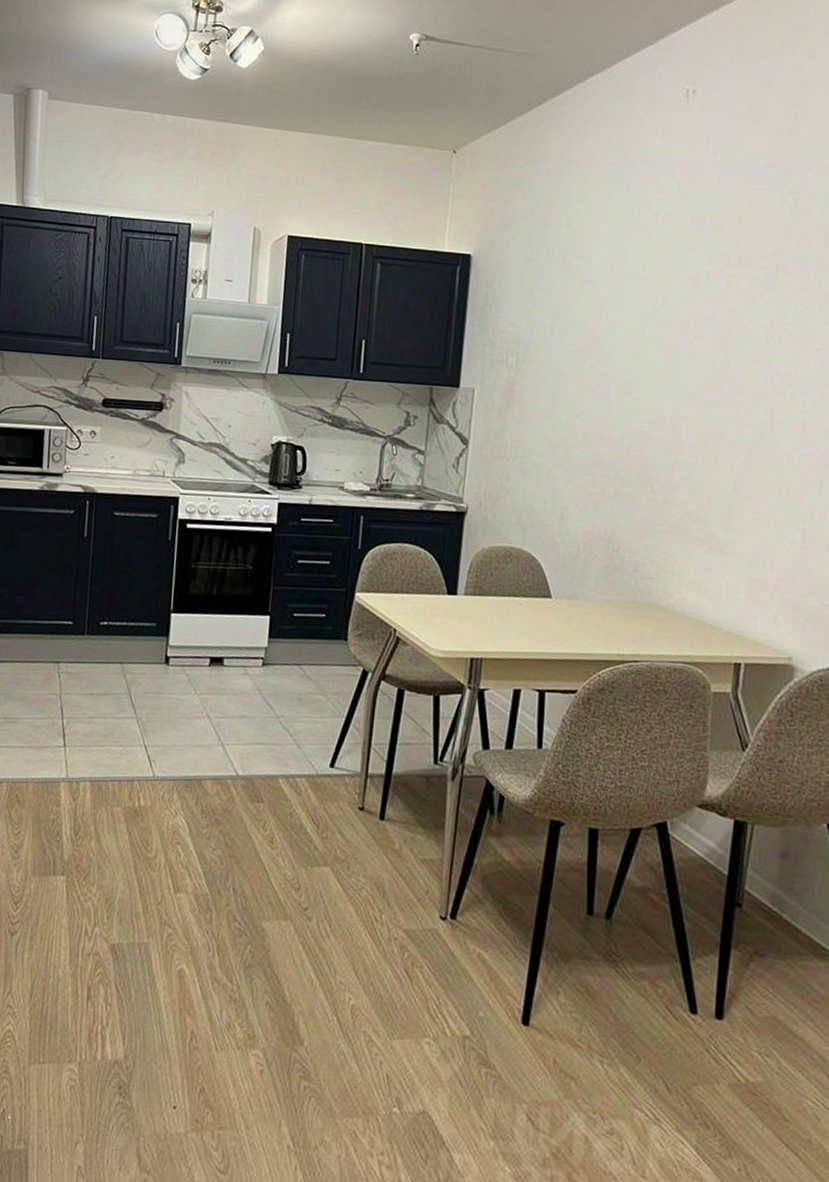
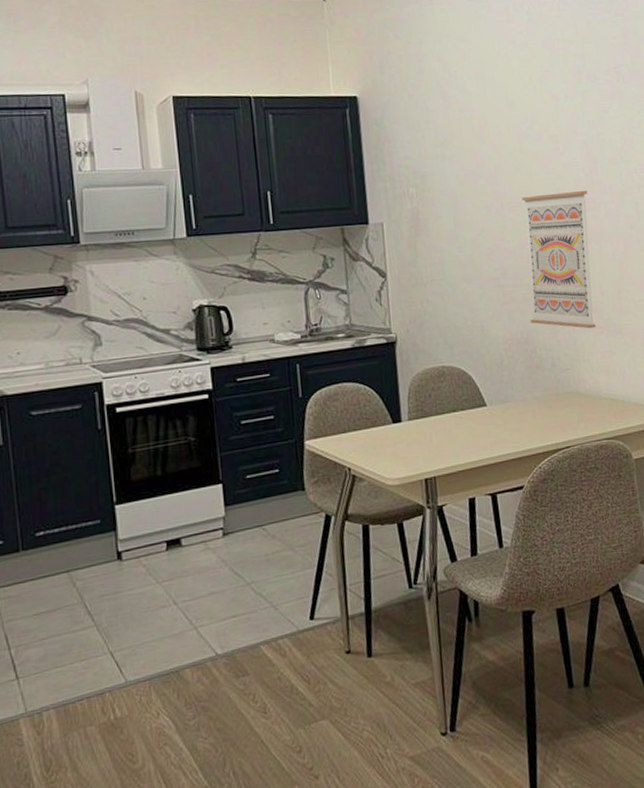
wall art: none [617,383,713,540] -> present [522,190,596,329]

